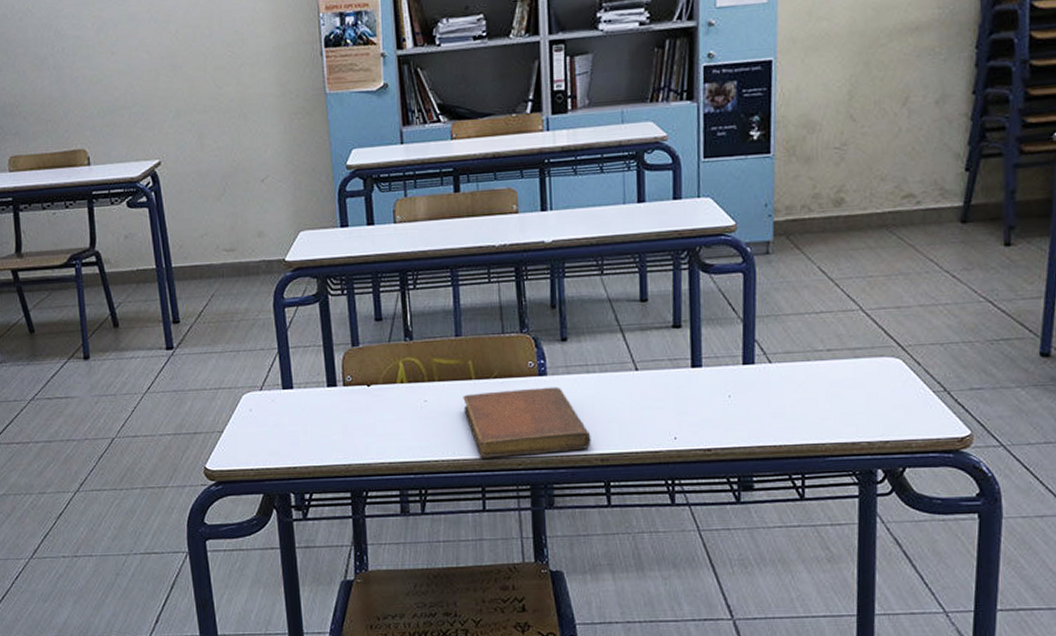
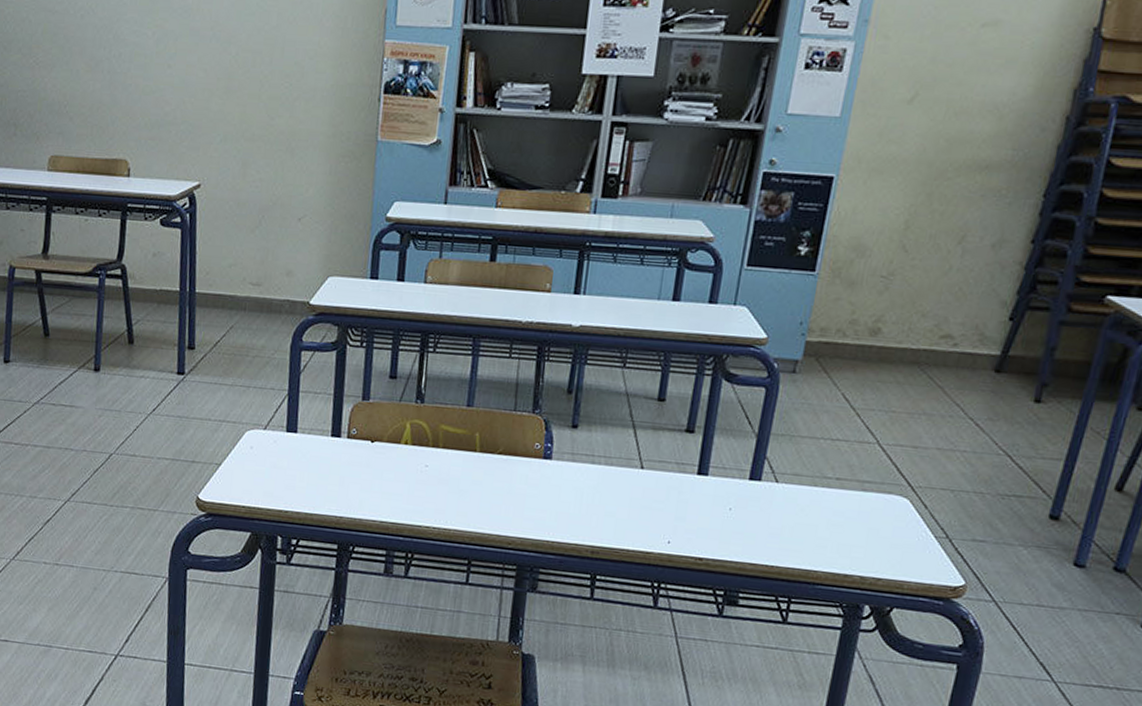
notebook: present [463,387,591,459] -> none [463,465,586,539]

